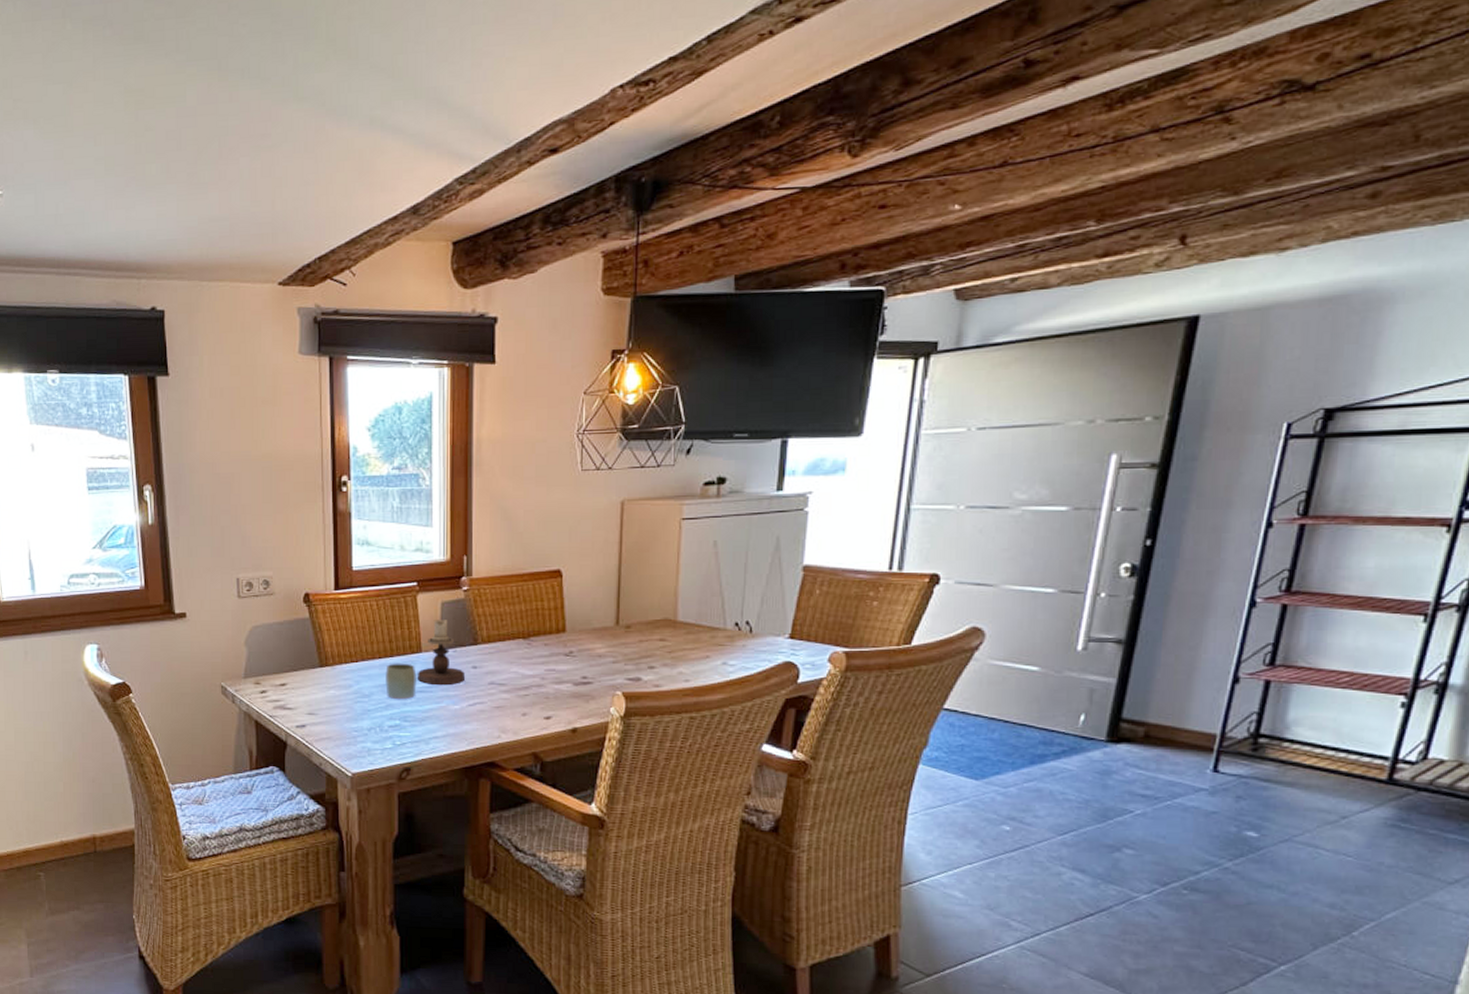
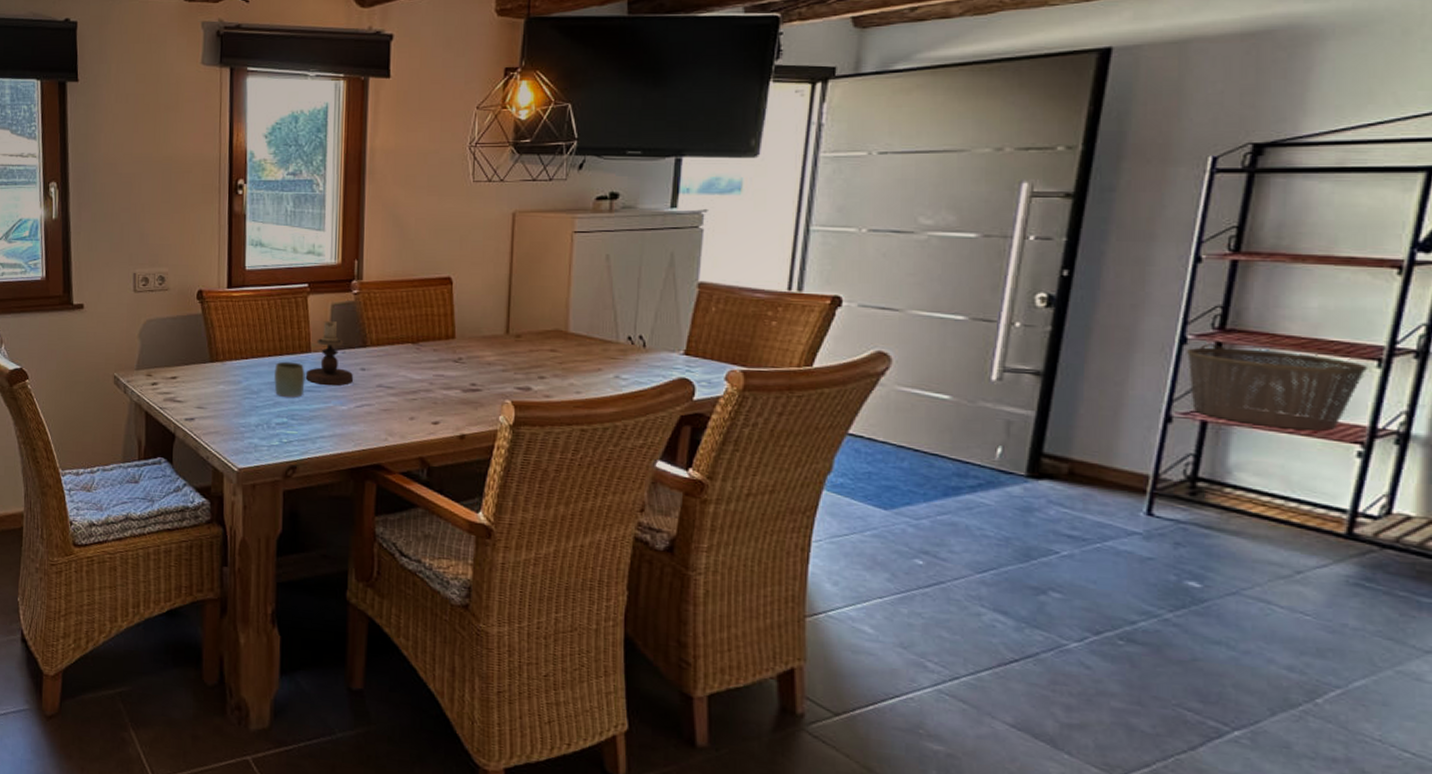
basket: none [1255,606,1416,684] -> present [1187,344,1369,431]

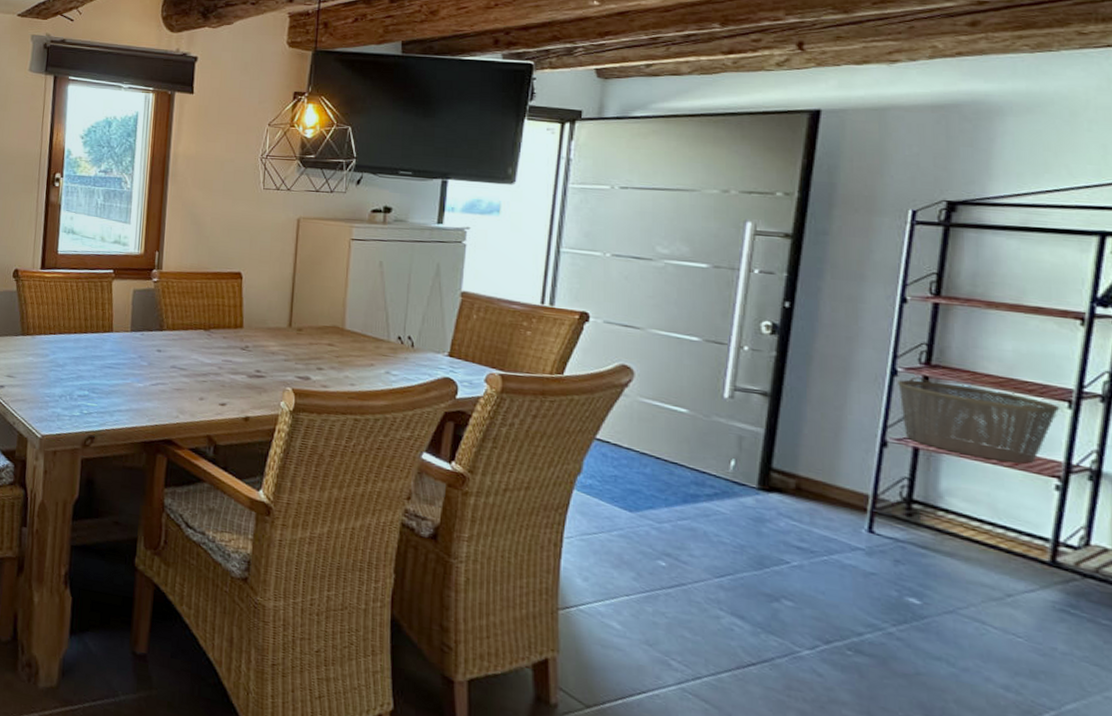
mug: present [274,361,305,398] -> none [78,339,107,373]
candlestick: present [306,321,353,386] -> none [107,305,150,364]

